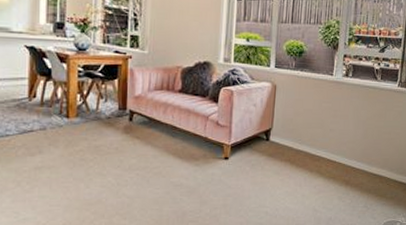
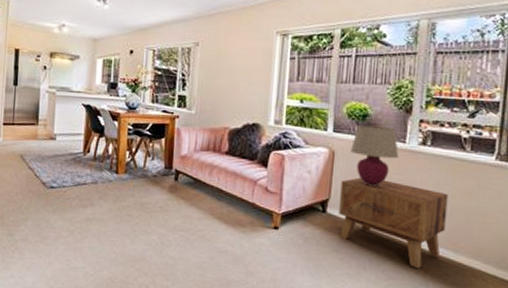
side table: none [280,107,364,181] -> present [339,177,449,268]
table lamp: none [289,61,328,114] -> present [351,125,400,186]

